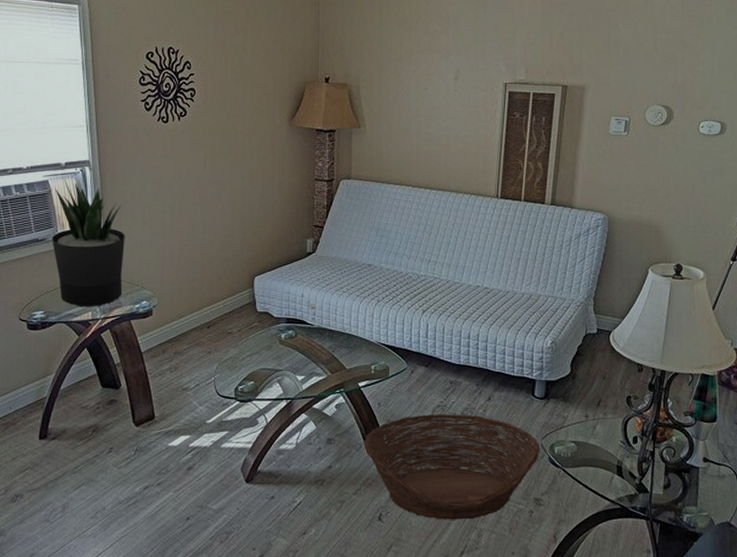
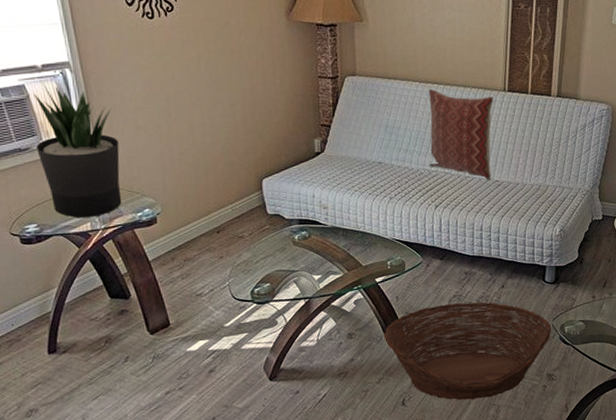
pillow: none [418,194,485,287] -> present [428,89,493,180]

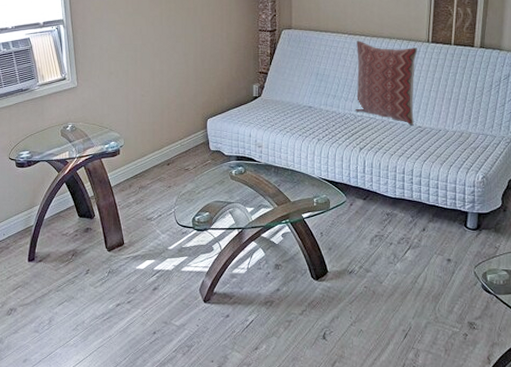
planter: present [33,81,122,218] -> none [34,35,95,147]
basket: present [383,302,552,400] -> none [307,243,474,341]

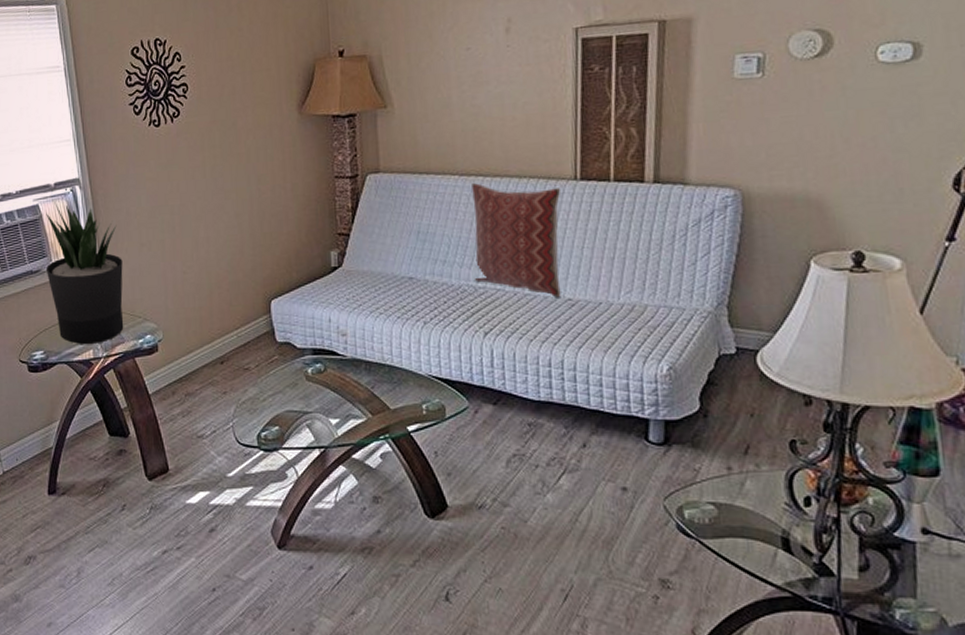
planter: none [34,35,95,147] -> present [46,200,124,344]

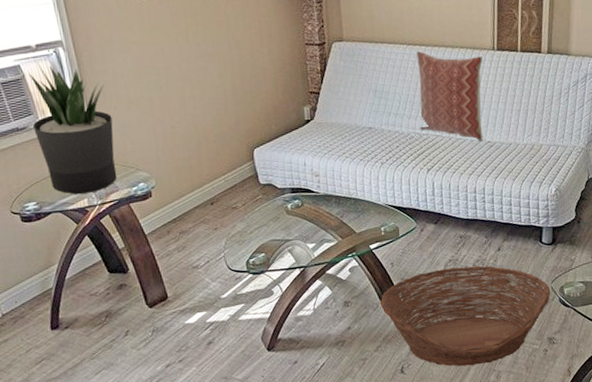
basket: none [418,465,664,605] -> present [379,266,551,367]

